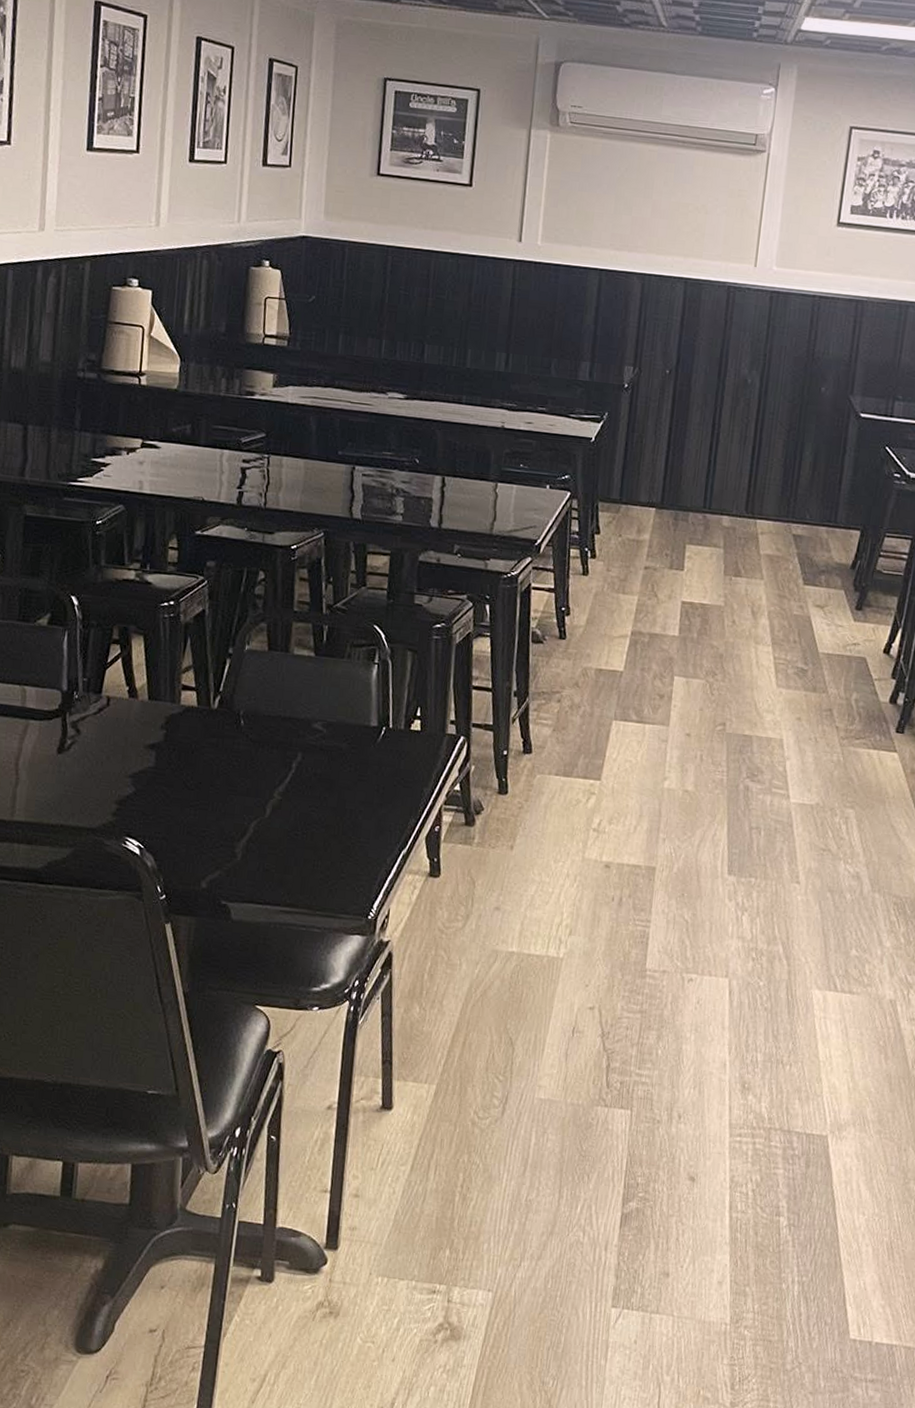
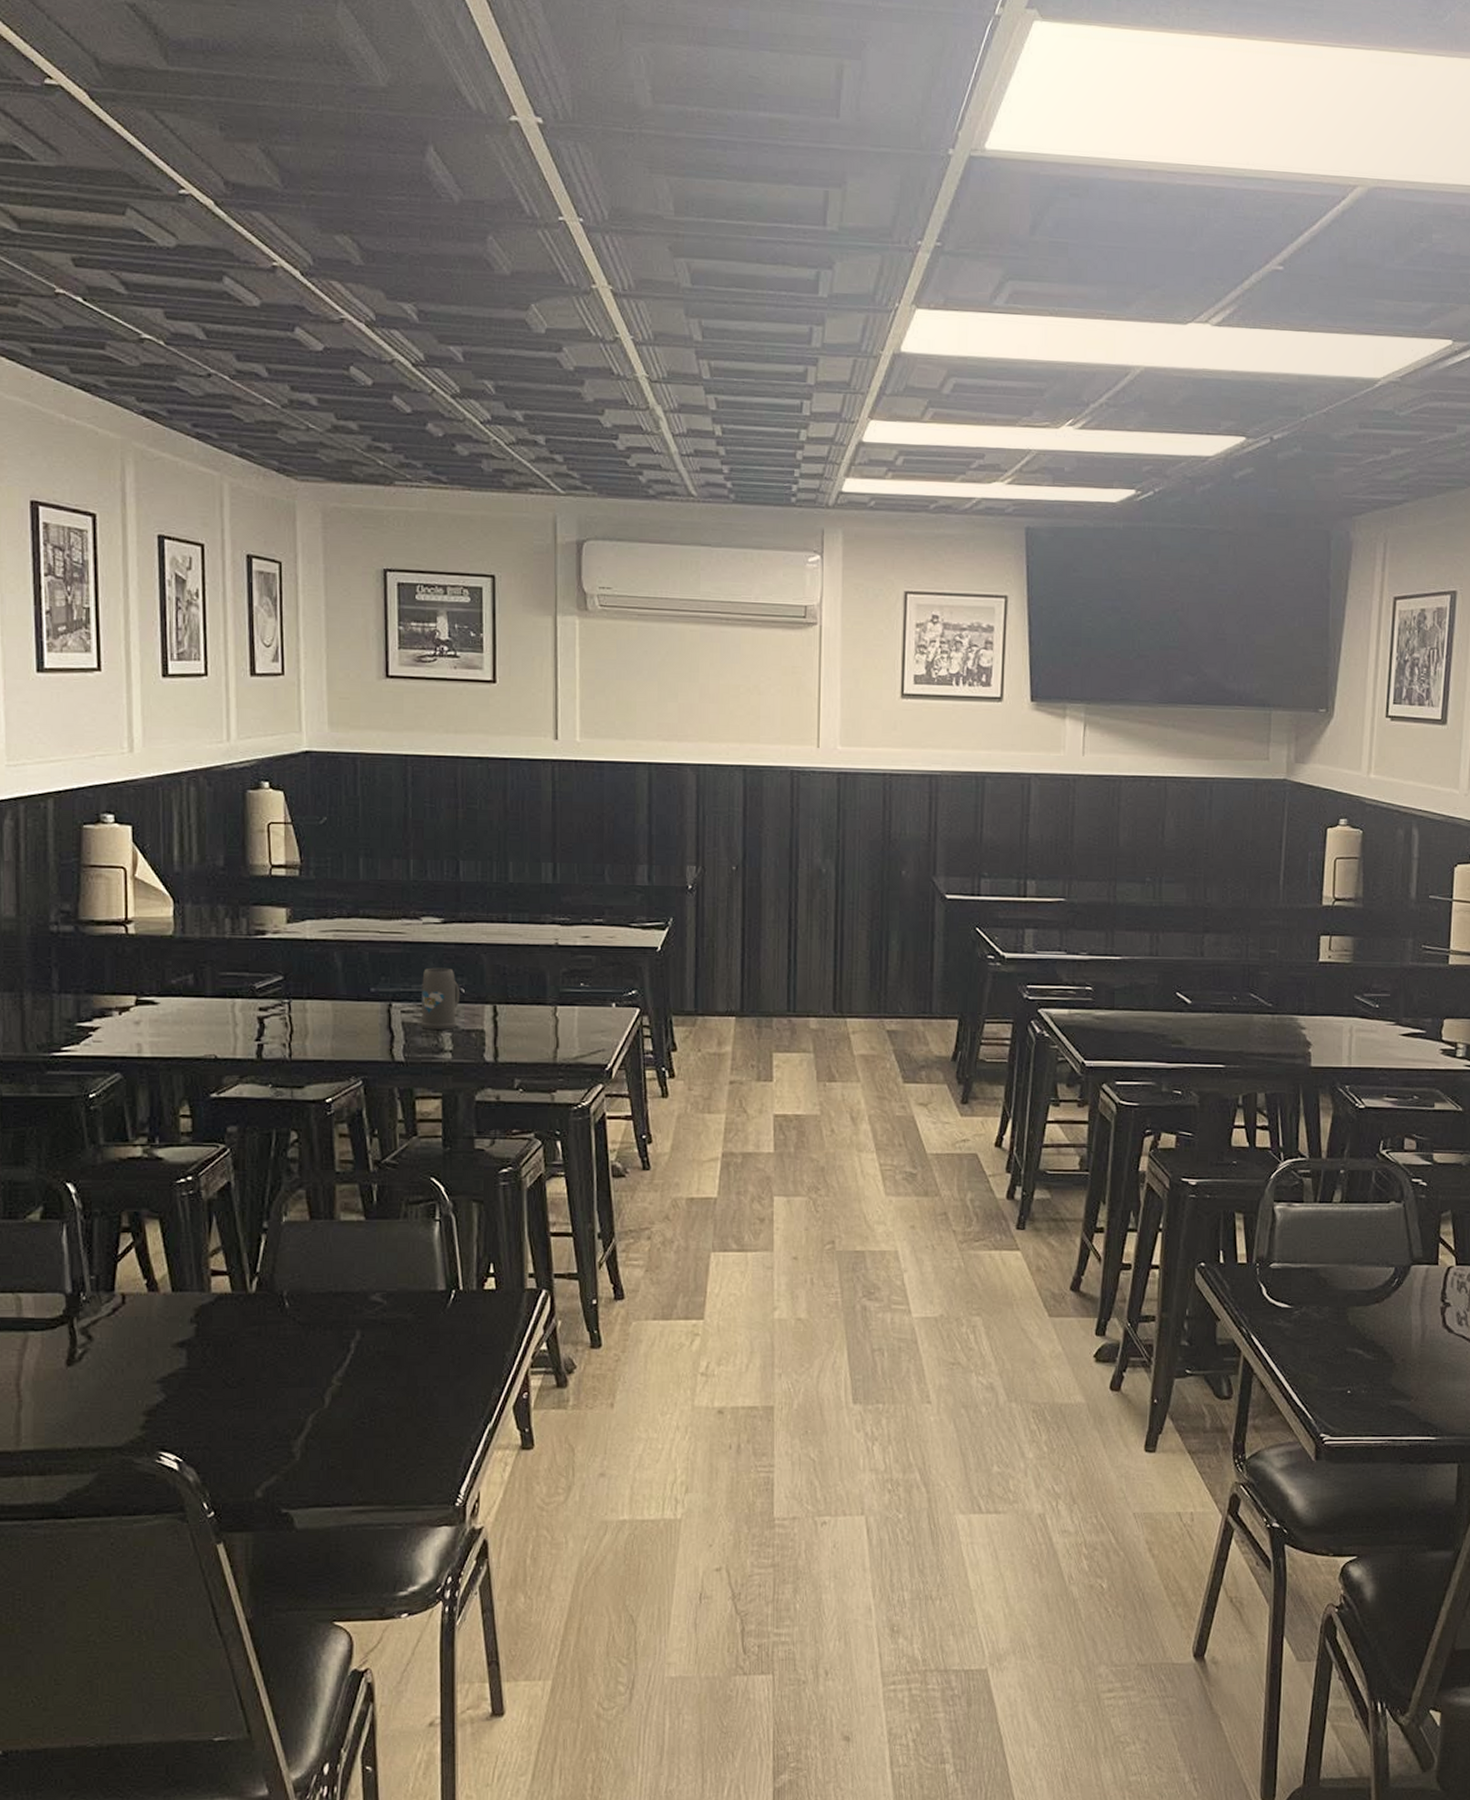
beer mug: none [377,438,415,495] -> present [420,967,461,1031]

